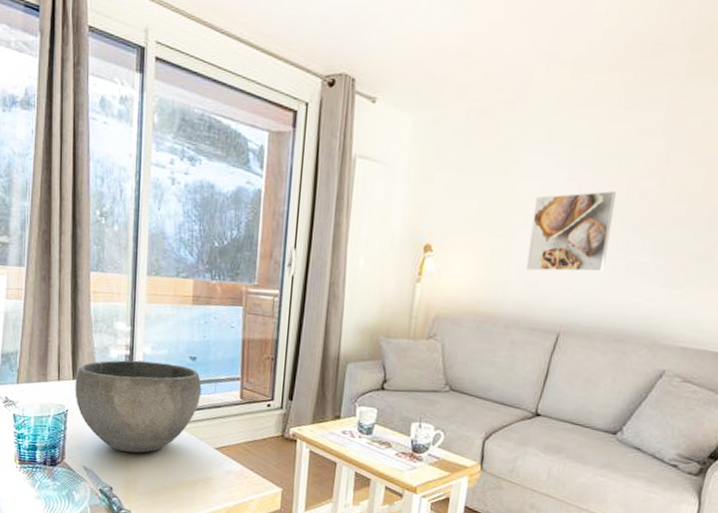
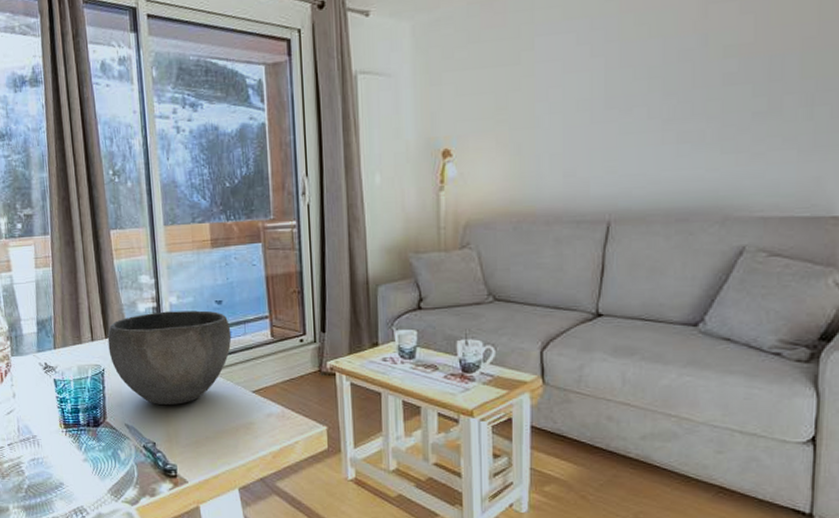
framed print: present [526,190,617,272] -> none [559,58,651,159]

